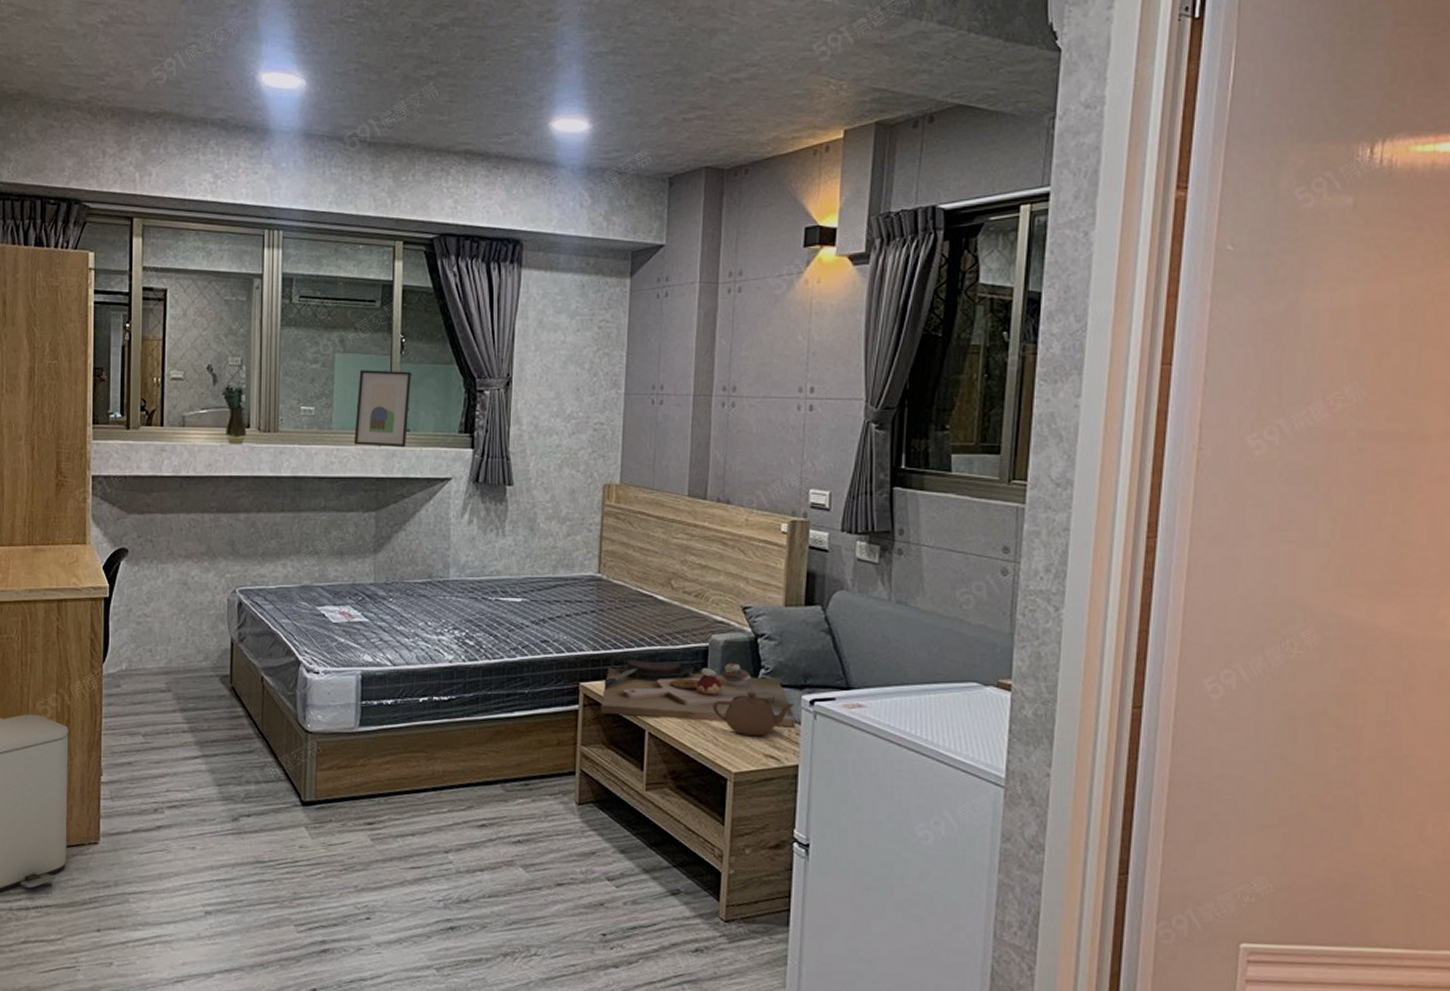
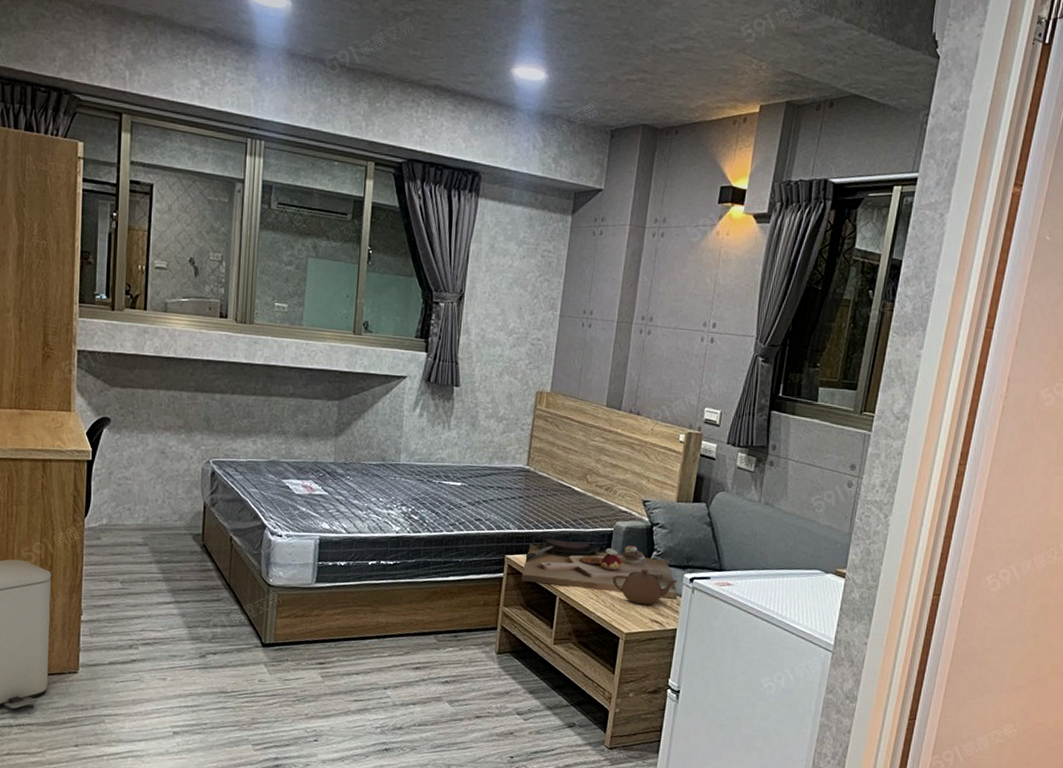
vase: present [222,384,247,444] -> none [203,276,224,332]
picture frame: present [354,370,412,448] -> none [322,275,377,347]

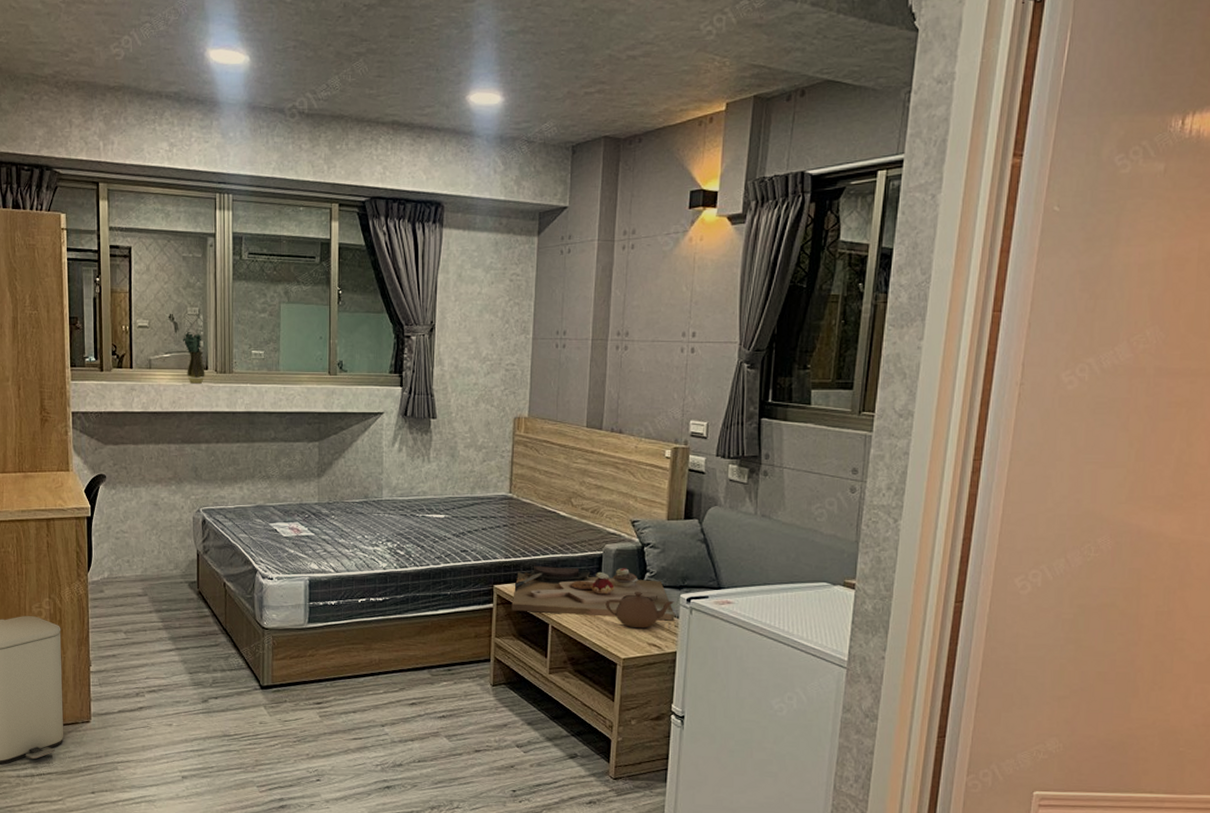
vase: none [203,276,224,332] -> present [183,331,205,384]

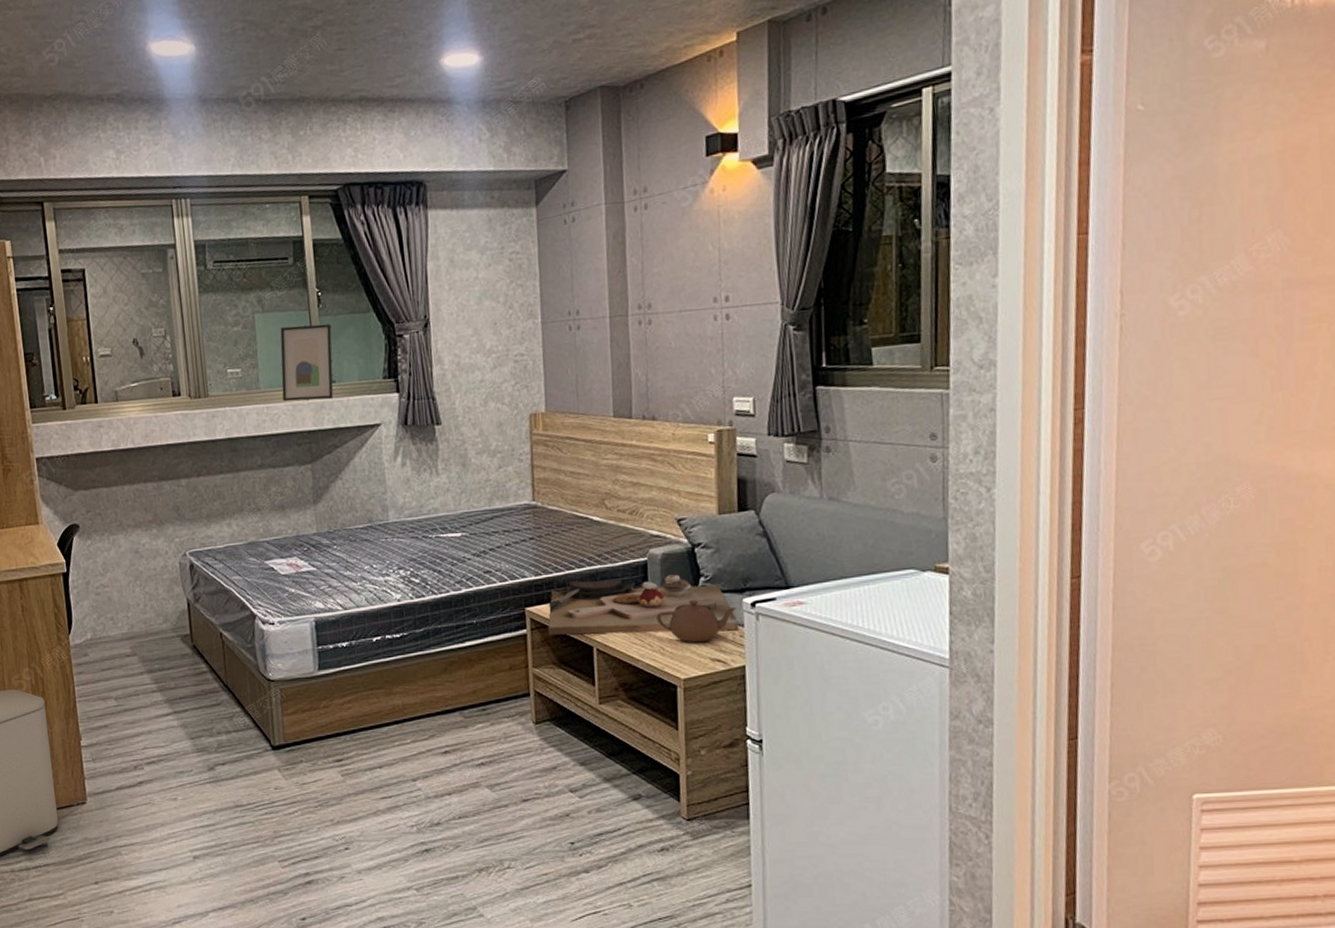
vase: present [183,331,205,384] -> none [150,355,179,414]
picture frame: none [299,318,348,387] -> present [280,323,334,402]

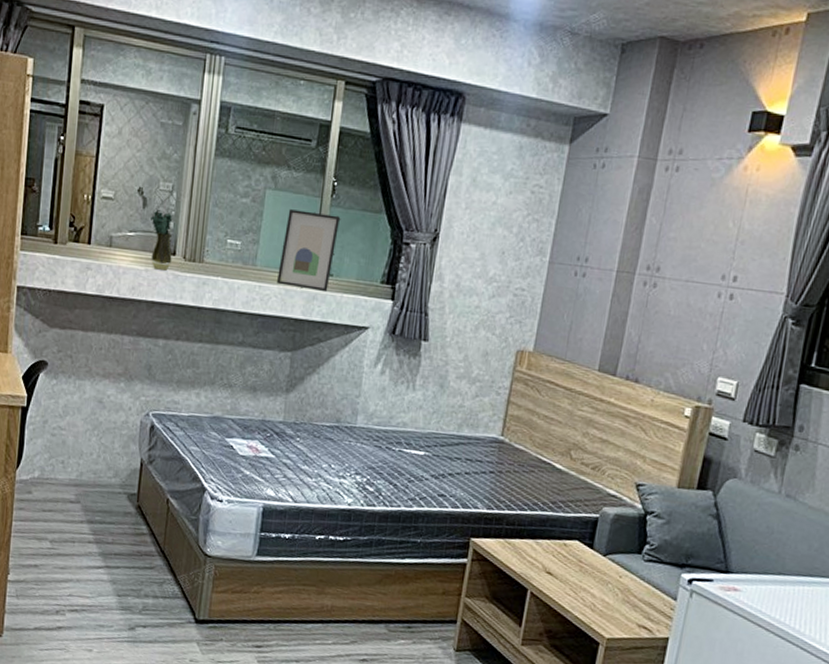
vase: none [150,355,179,414] -> present [151,208,173,271]
decorative tray: present [547,574,739,636] -> none [487,521,673,603]
teapot: present [656,600,737,643] -> none [594,564,674,608]

